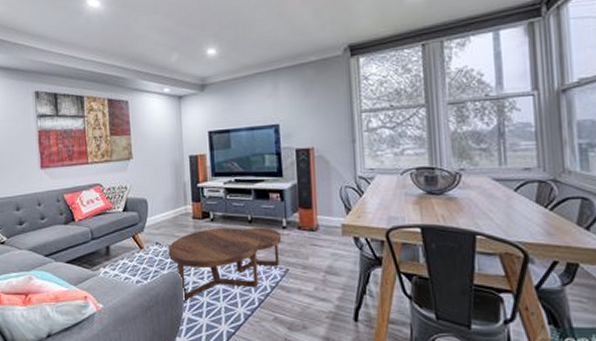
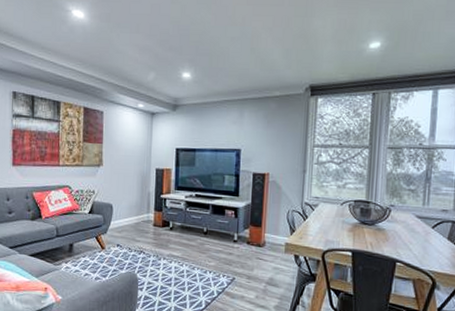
coffee table: present [168,227,282,302] -> none [127,236,232,300]

